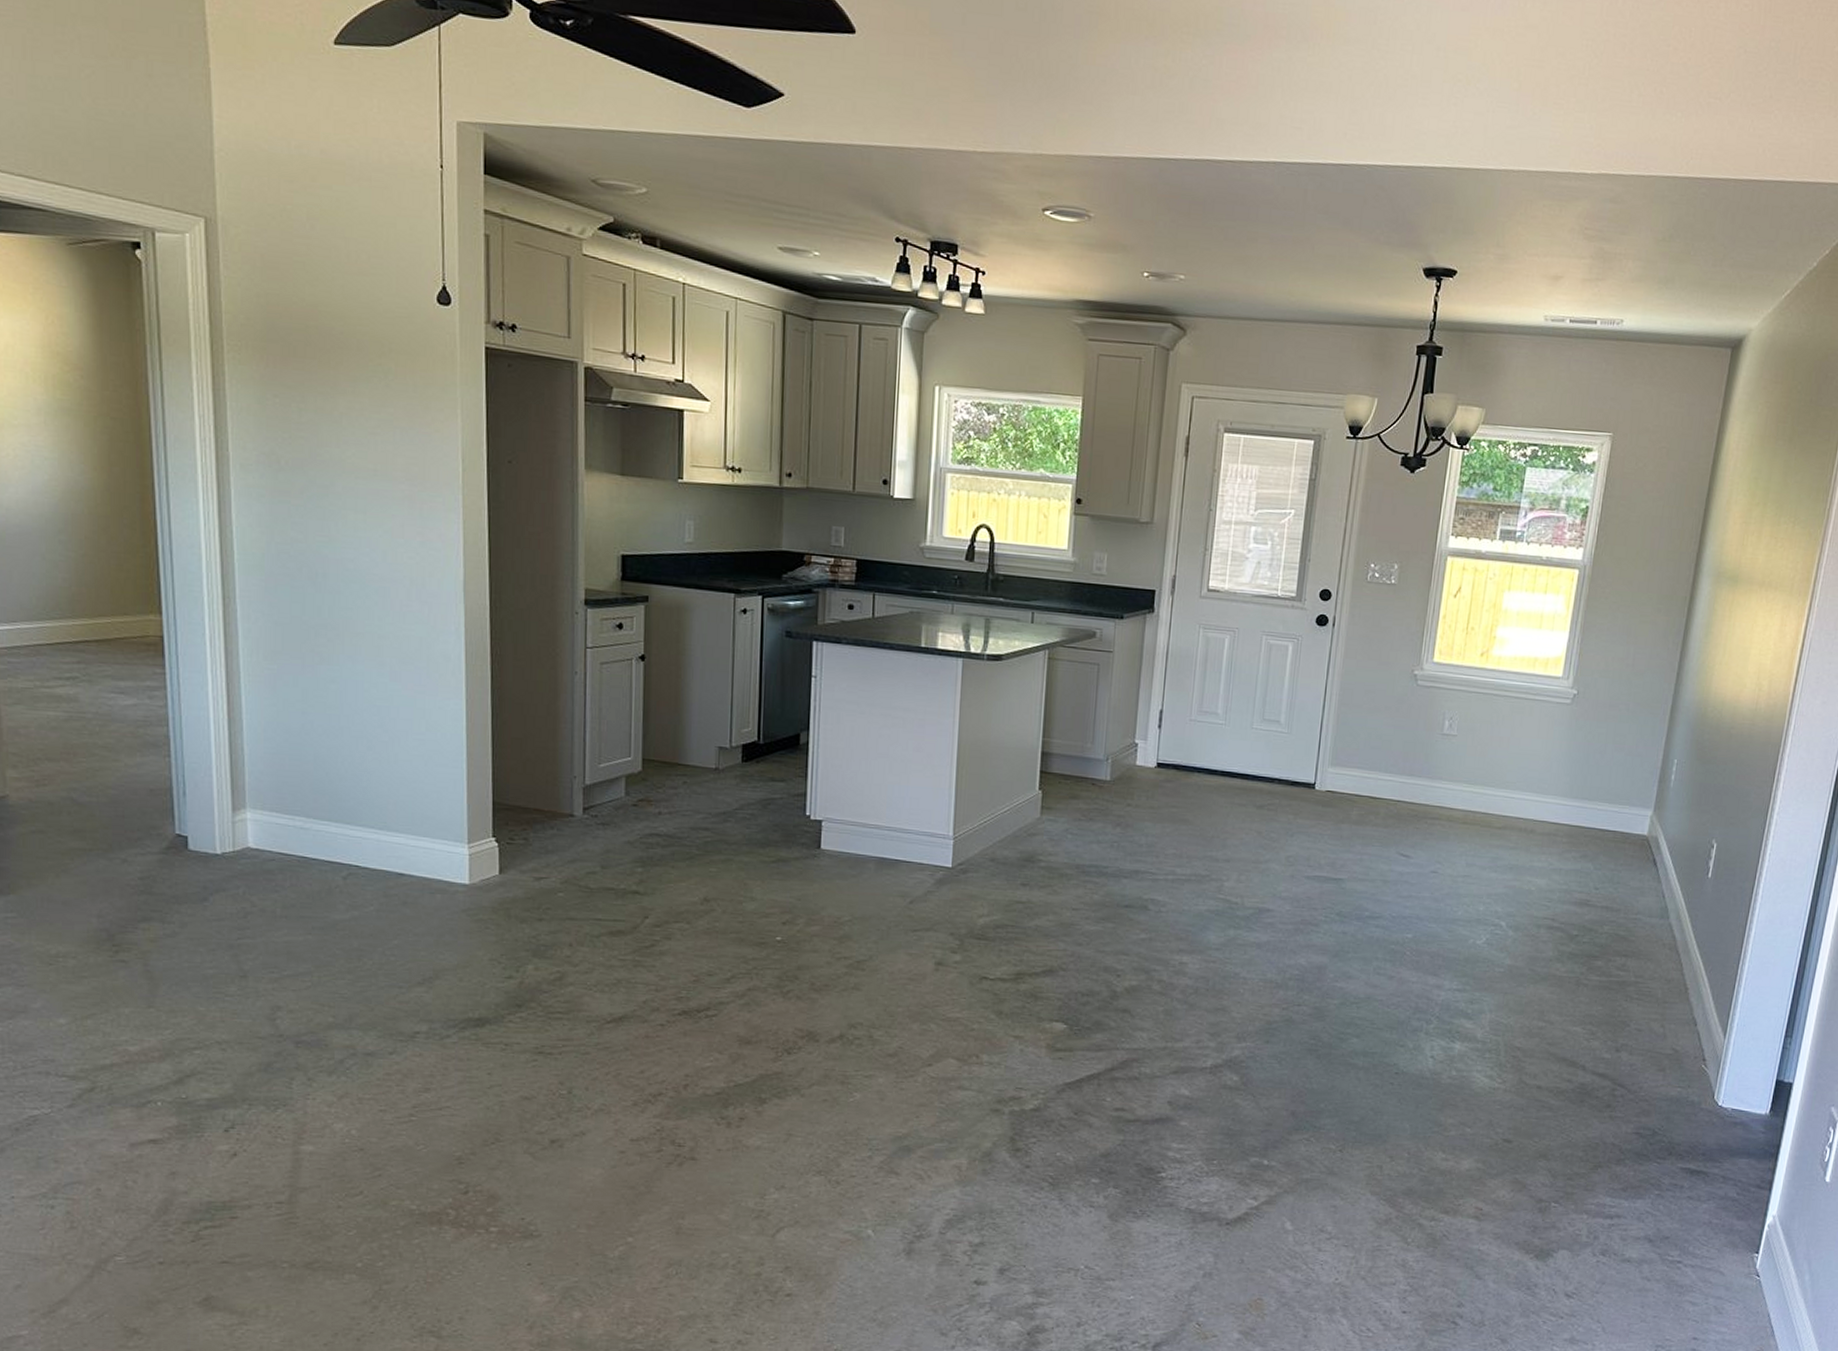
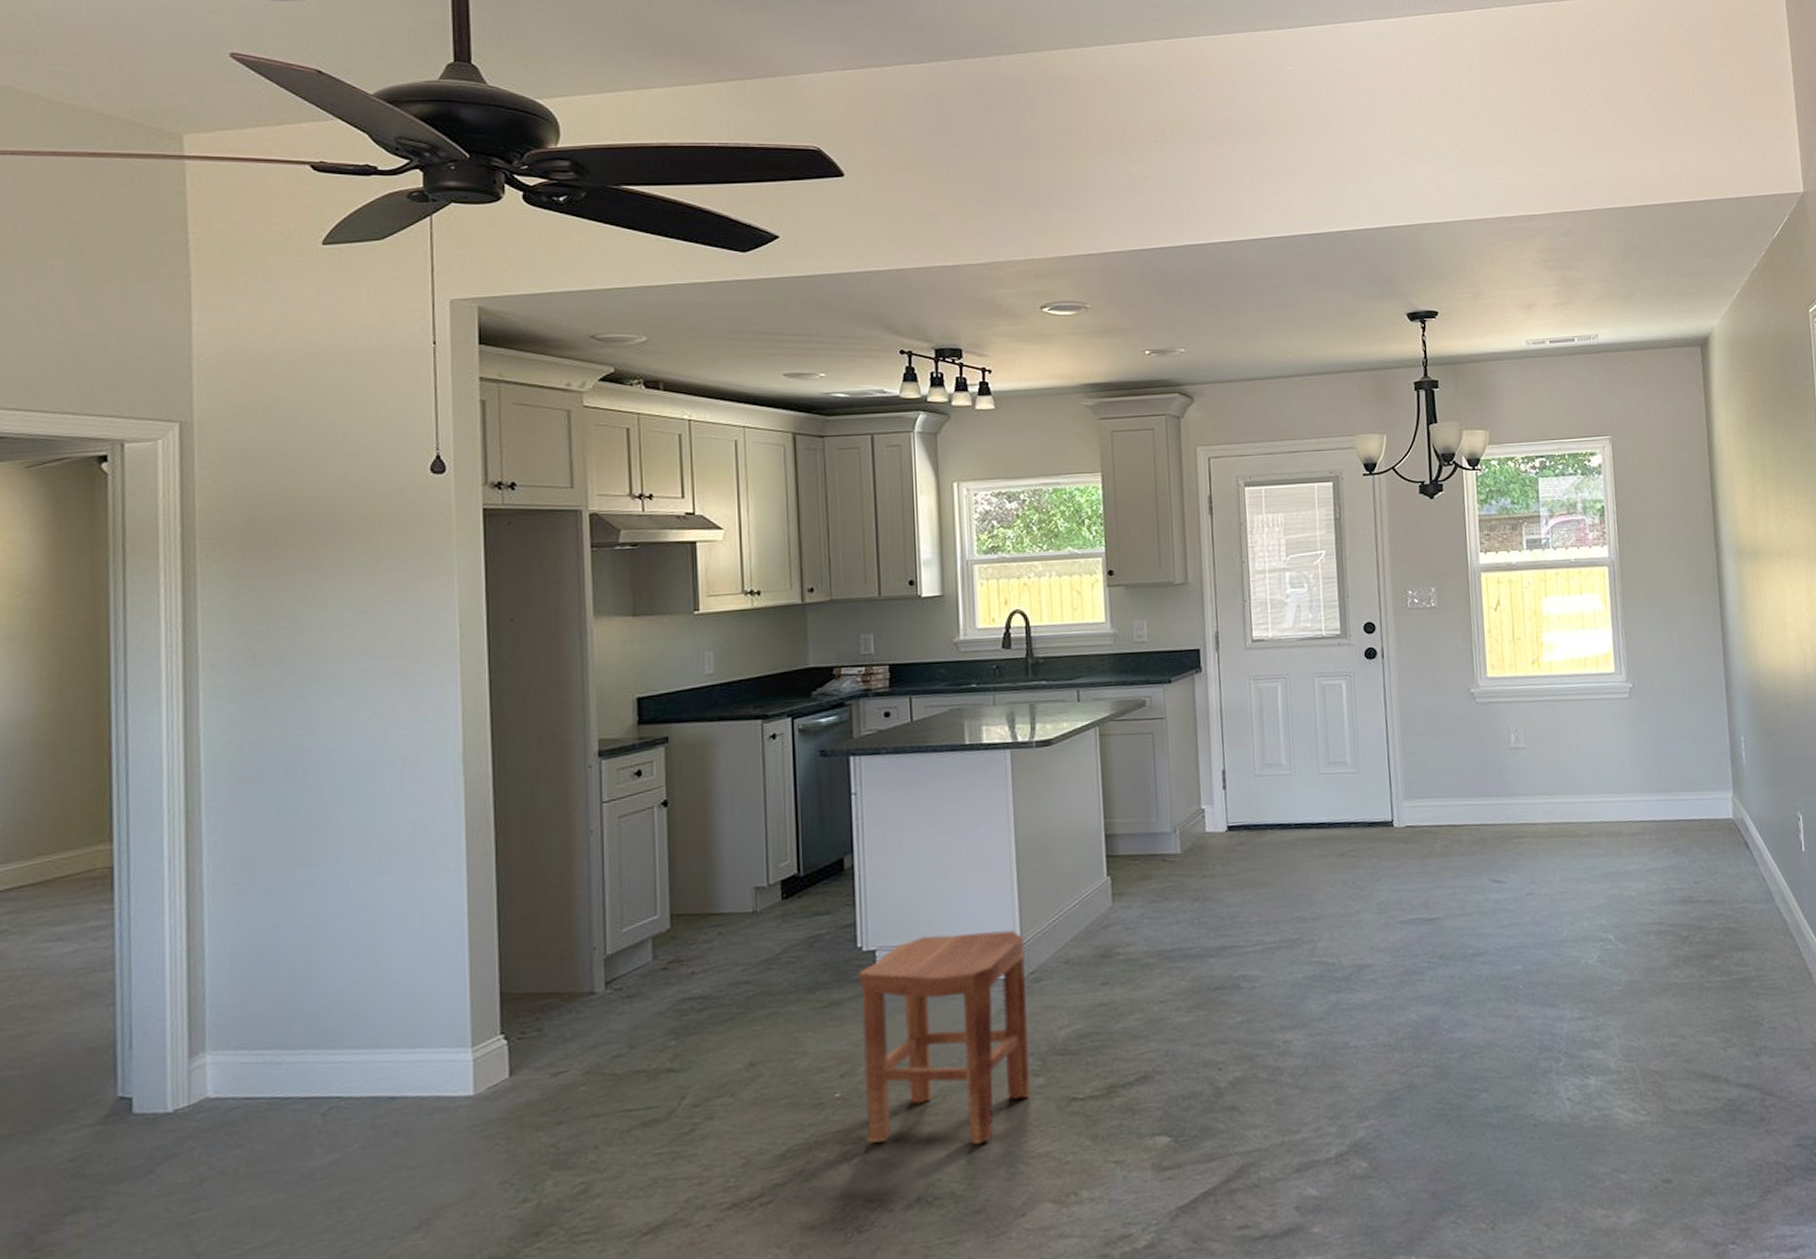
stool: none [801,815,956,1001] -> present [859,930,1030,1145]

